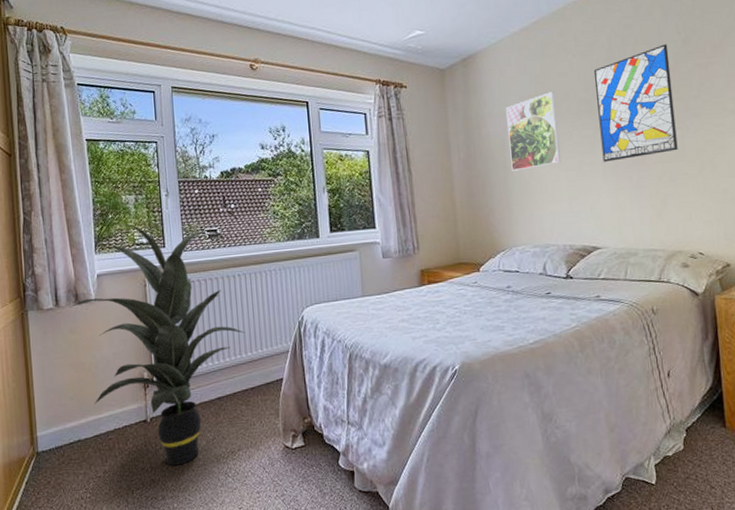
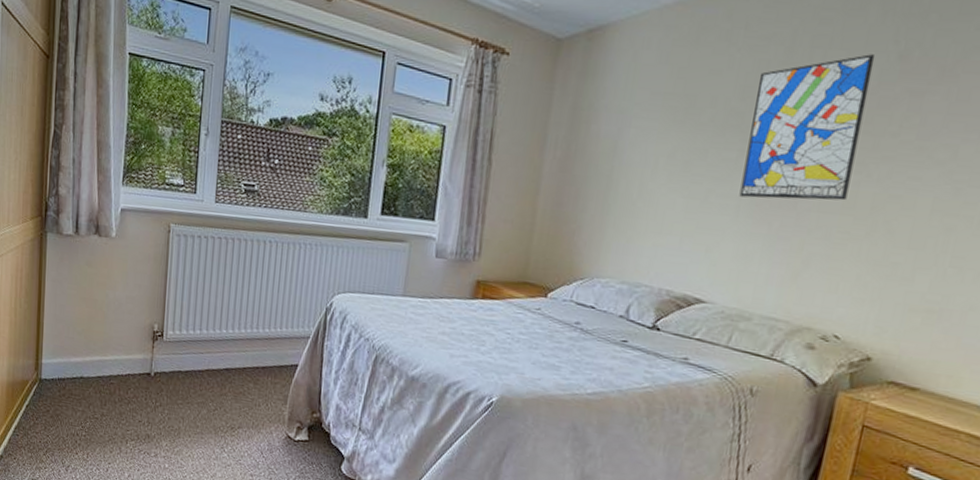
indoor plant: present [70,223,246,466] -> none [89,157,267,428]
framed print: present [506,92,561,171] -> none [617,92,698,187]

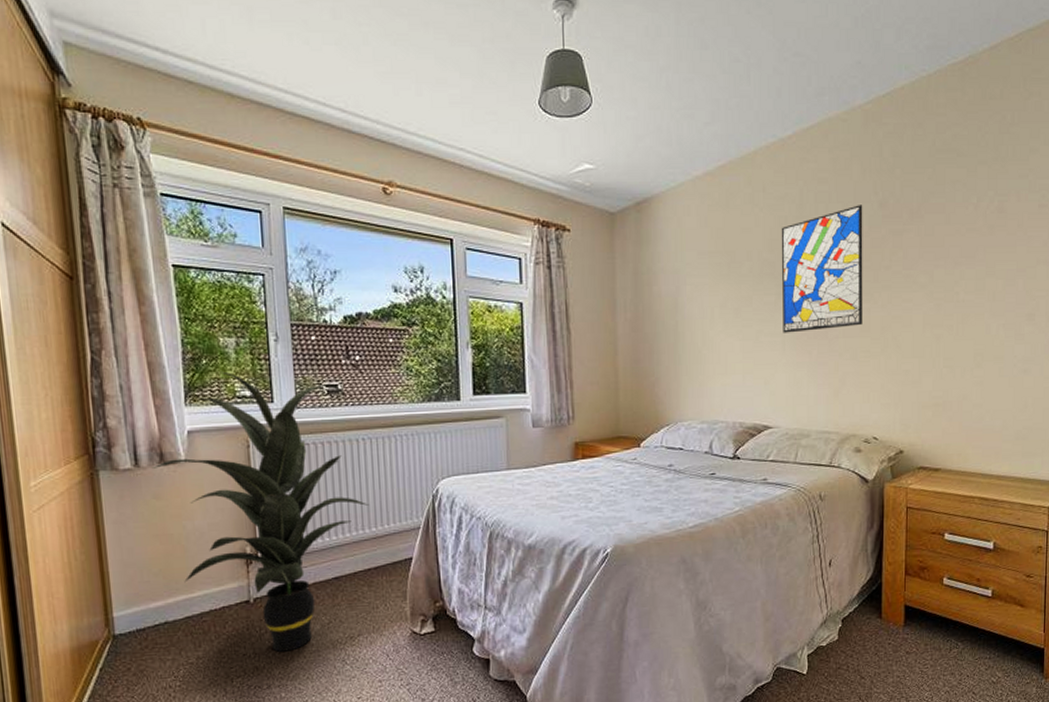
indoor plant: none [89,157,267,428] -> present [153,371,370,652]

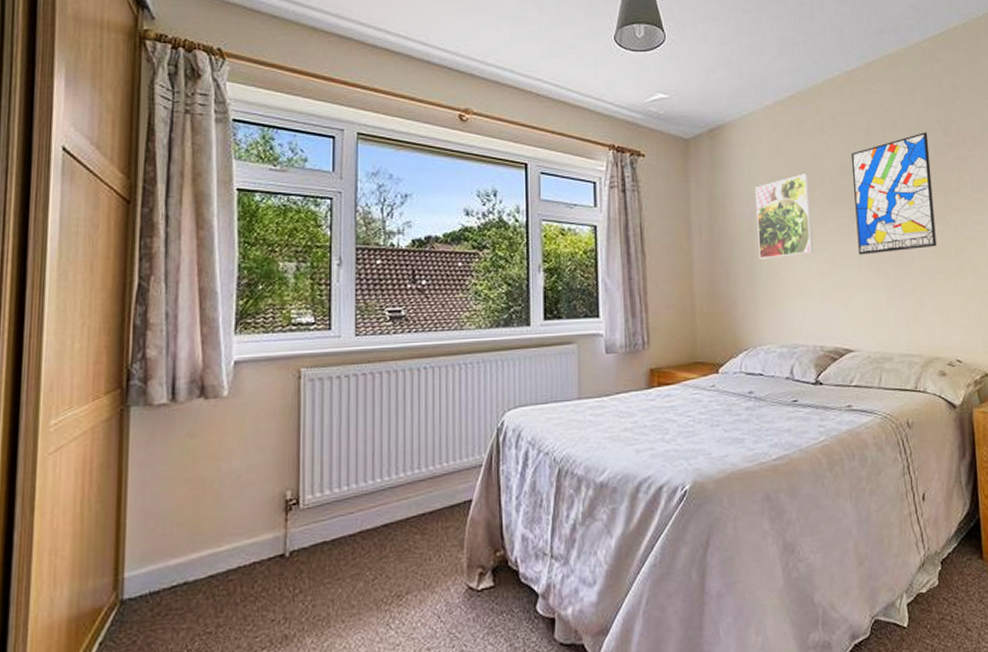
indoor plant: present [153,371,370,652] -> none [191,297,428,616]
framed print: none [682,249,738,337] -> present [756,173,814,259]

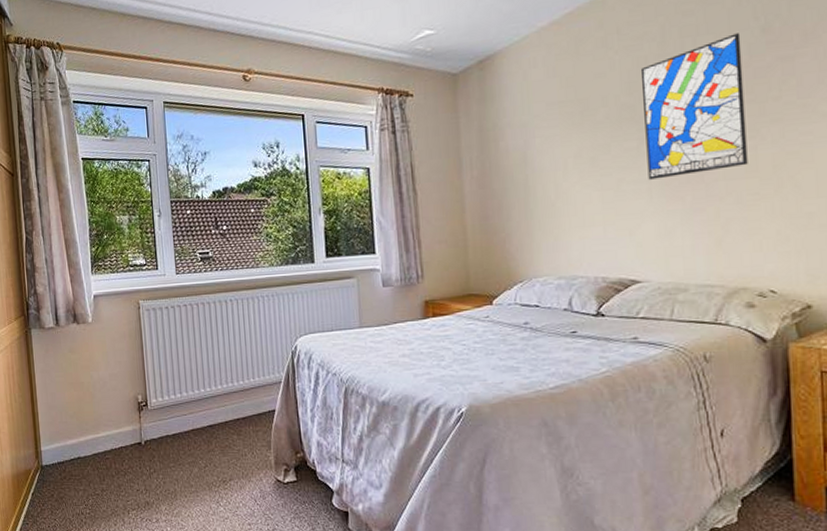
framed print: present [756,173,814,259] -> none [529,96,595,191]

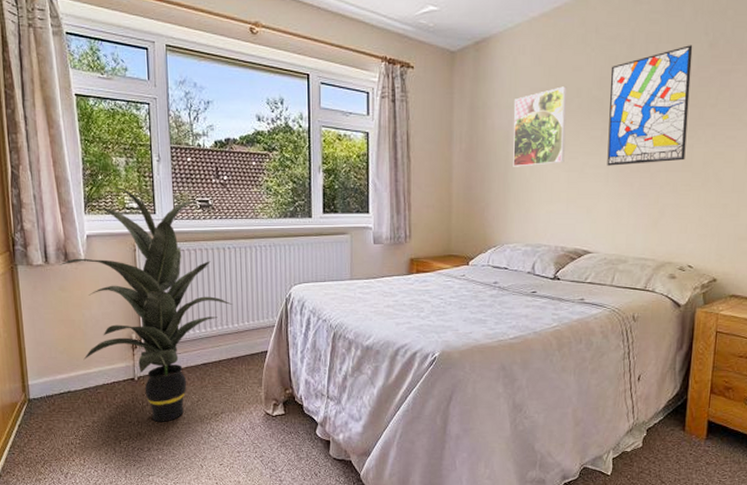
indoor plant: none [69,244,237,490] -> present [59,186,233,422]
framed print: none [529,96,595,191] -> present [513,86,567,167]

